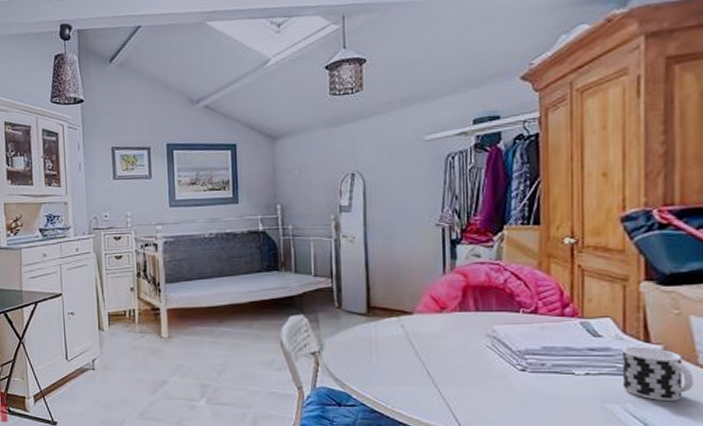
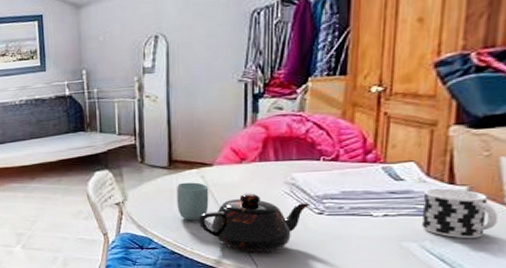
cup: none [376,331,410,375] -> present [177,182,209,221]
teapot: none [398,345,513,414] -> present [198,193,311,254]

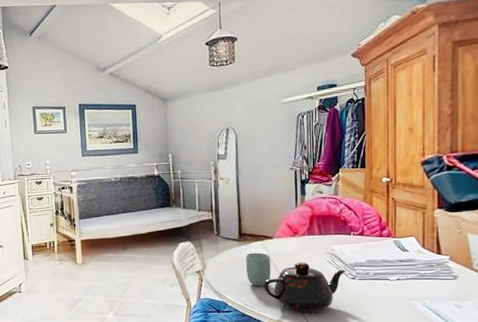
cup: present [422,188,498,238] -> none [423,257,470,297]

